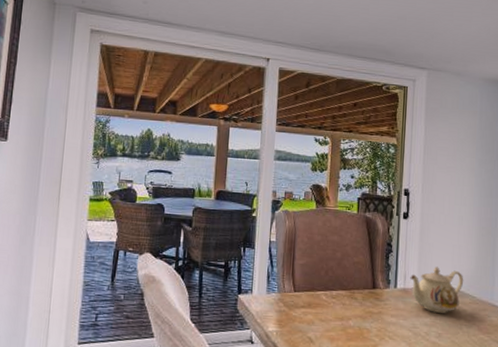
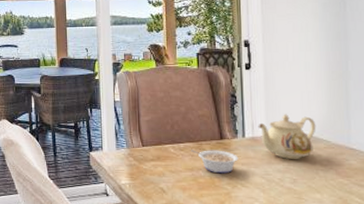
legume: none [343,298,389,325] -> present [191,150,239,174]

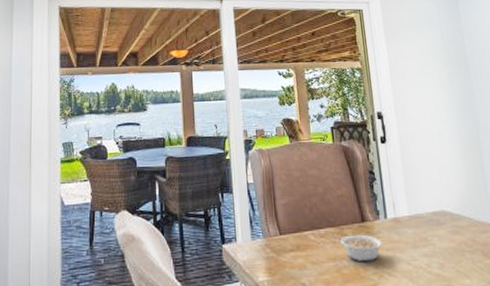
teapot: present [258,114,316,159] -> none [399,190,457,241]

